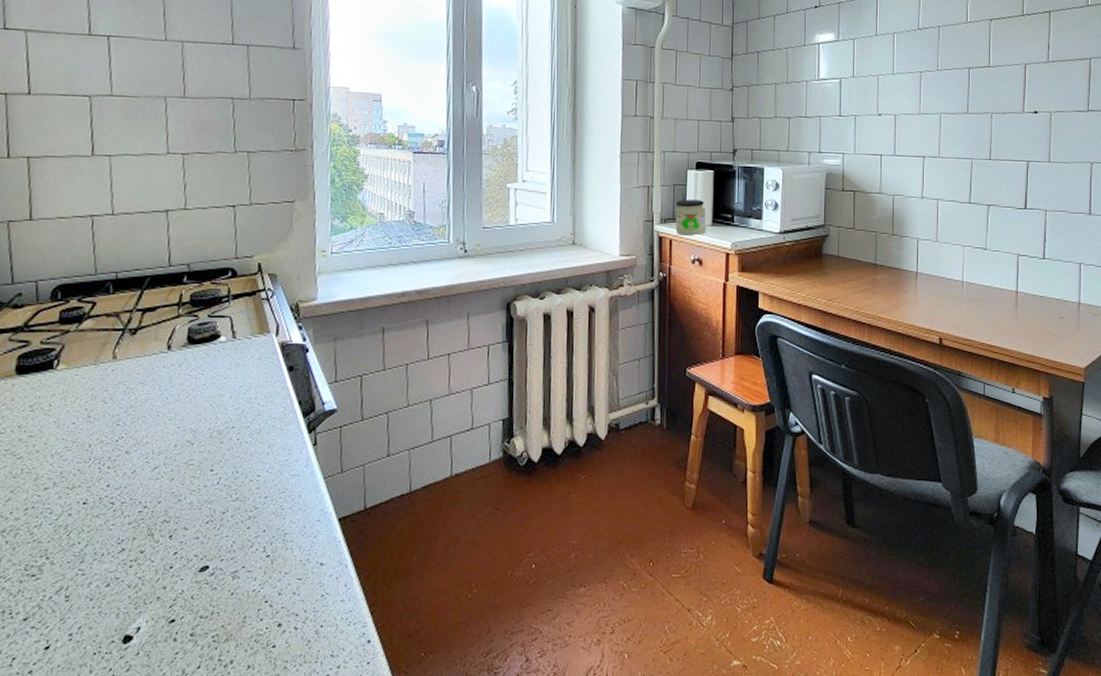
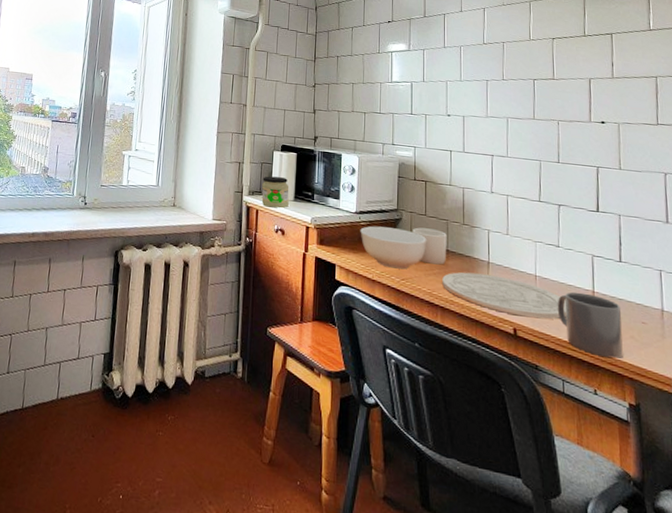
bowl: none [785,245,854,289] -> present [360,226,426,269]
mug: none [840,242,876,281] -> present [413,227,447,265]
plate: none [870,285,991,325] -> present [442,272,568,320]
mug: none [982,294,1042,355] -> present [557,291,623,358]

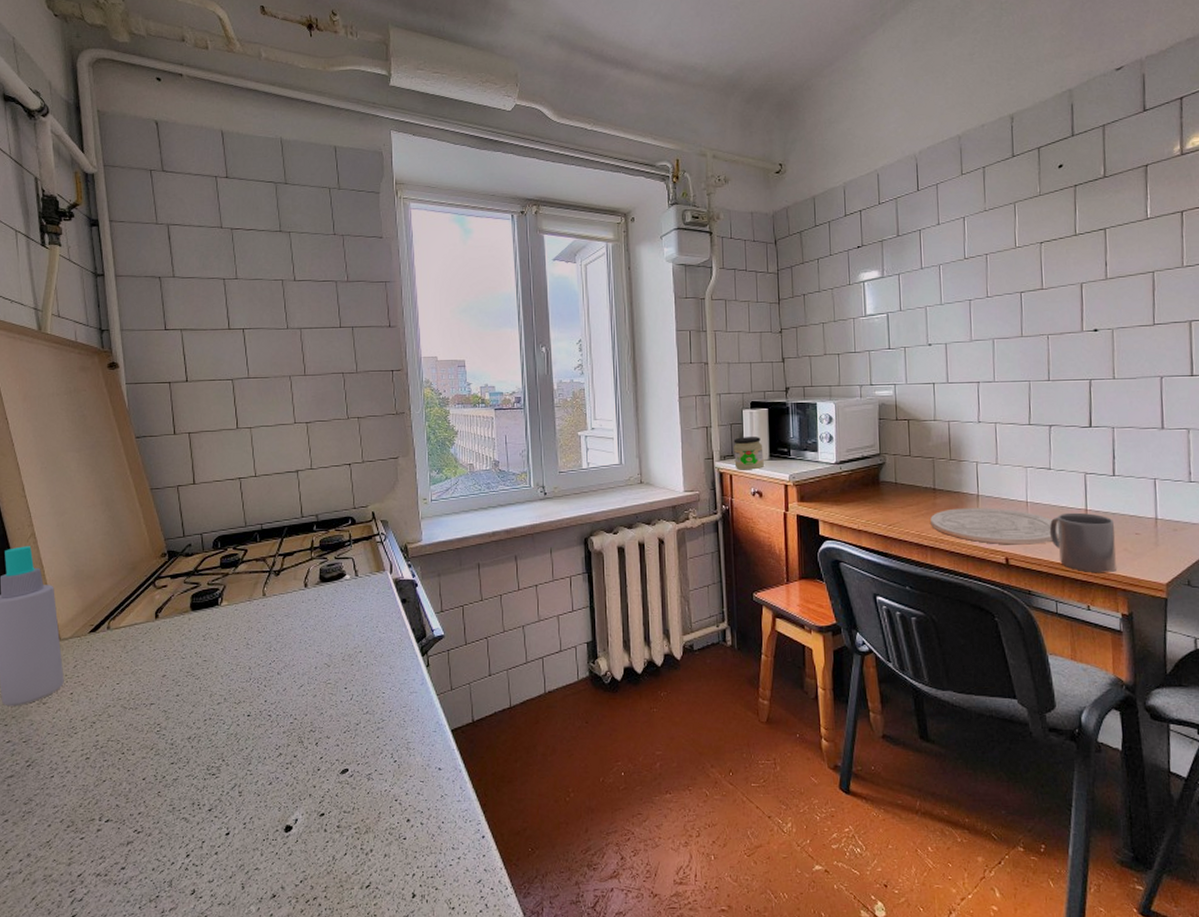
bowl: present [360,226,426,269] -> none [842,473,912,515]
mug: present [413,227,447,265] -> none [897,469,935,505]

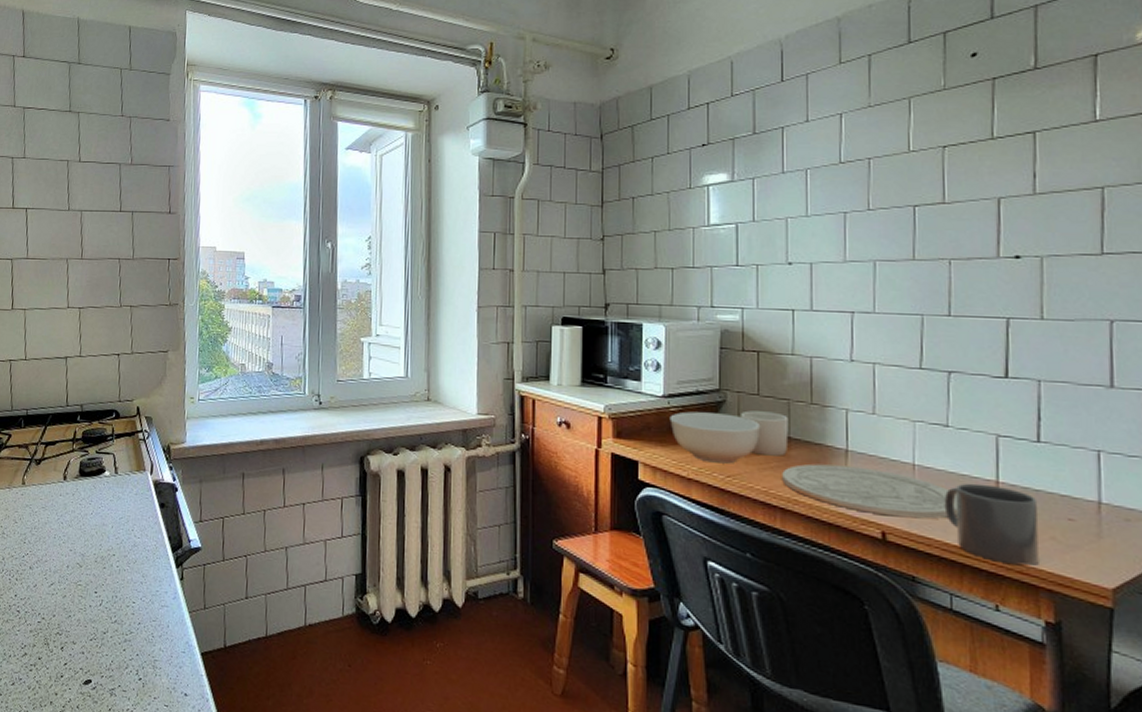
jar: present [733,437,764,470] -> none [539,357,574,396]
bowl: none [842,473,912,515] -> present [669,411,760,464]
mug: none [897,469,935,505] -> present [741,410,789,456]

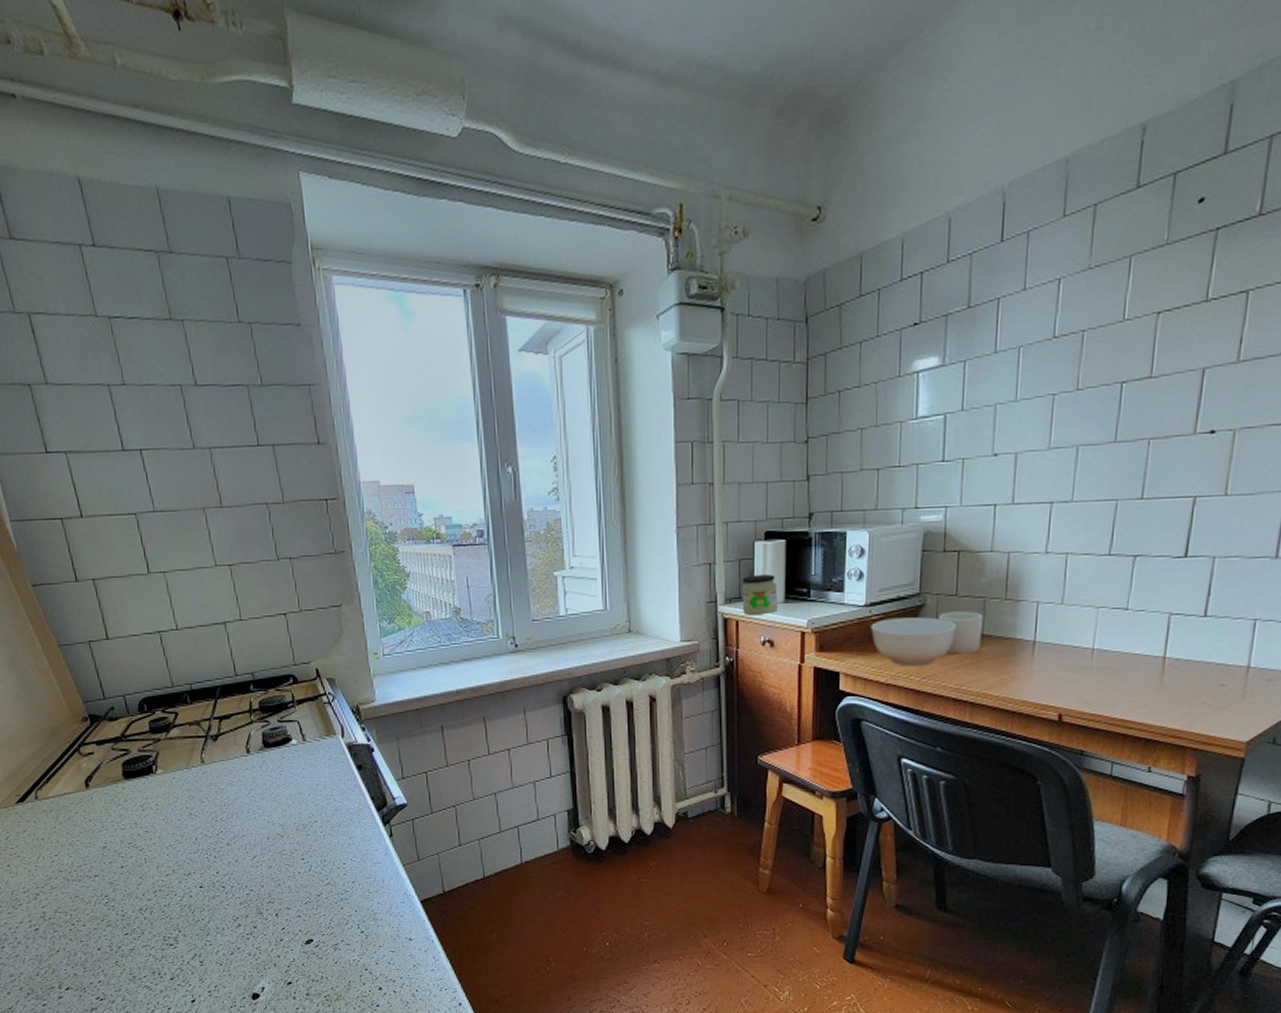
jar: none [539,357,574,396] -> present [742,575,778,615]
plate: present [782,464,959,520] -> none [973,656,1129,699]
mug: present [944,483,1040,566] -> none [1115,660,1197,730]

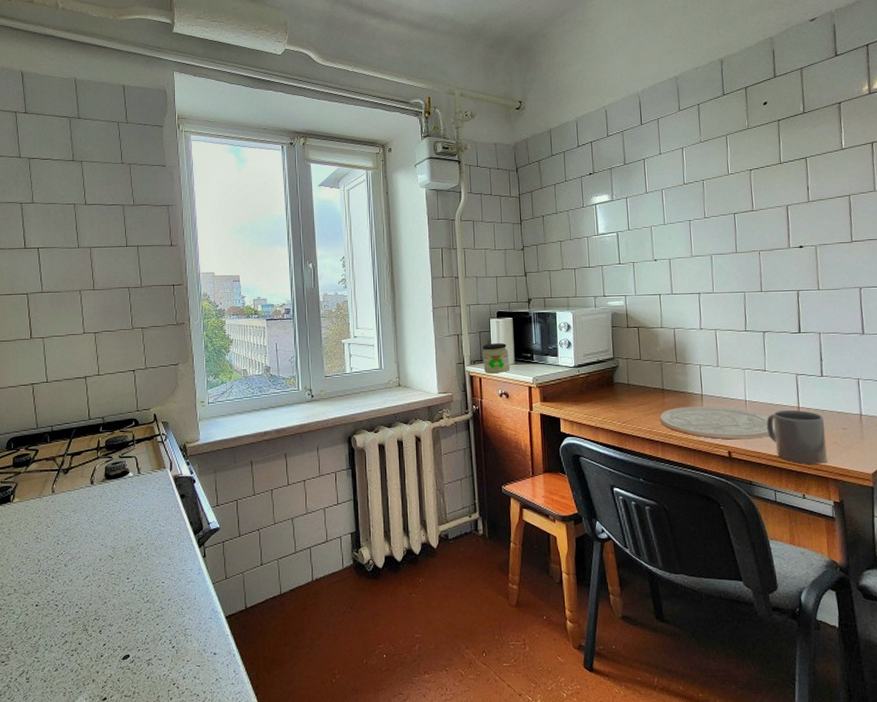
bowl: present [871,617,956,666] -> none [580,376,643,414]
mug: present [939,611,983,654] -> none [629,371,663,404]
plate: none [973,656,1129,699] -> present [660,406,776,440]
mug: none [1115,660,1197,730] -> present [766,409,827,464]

